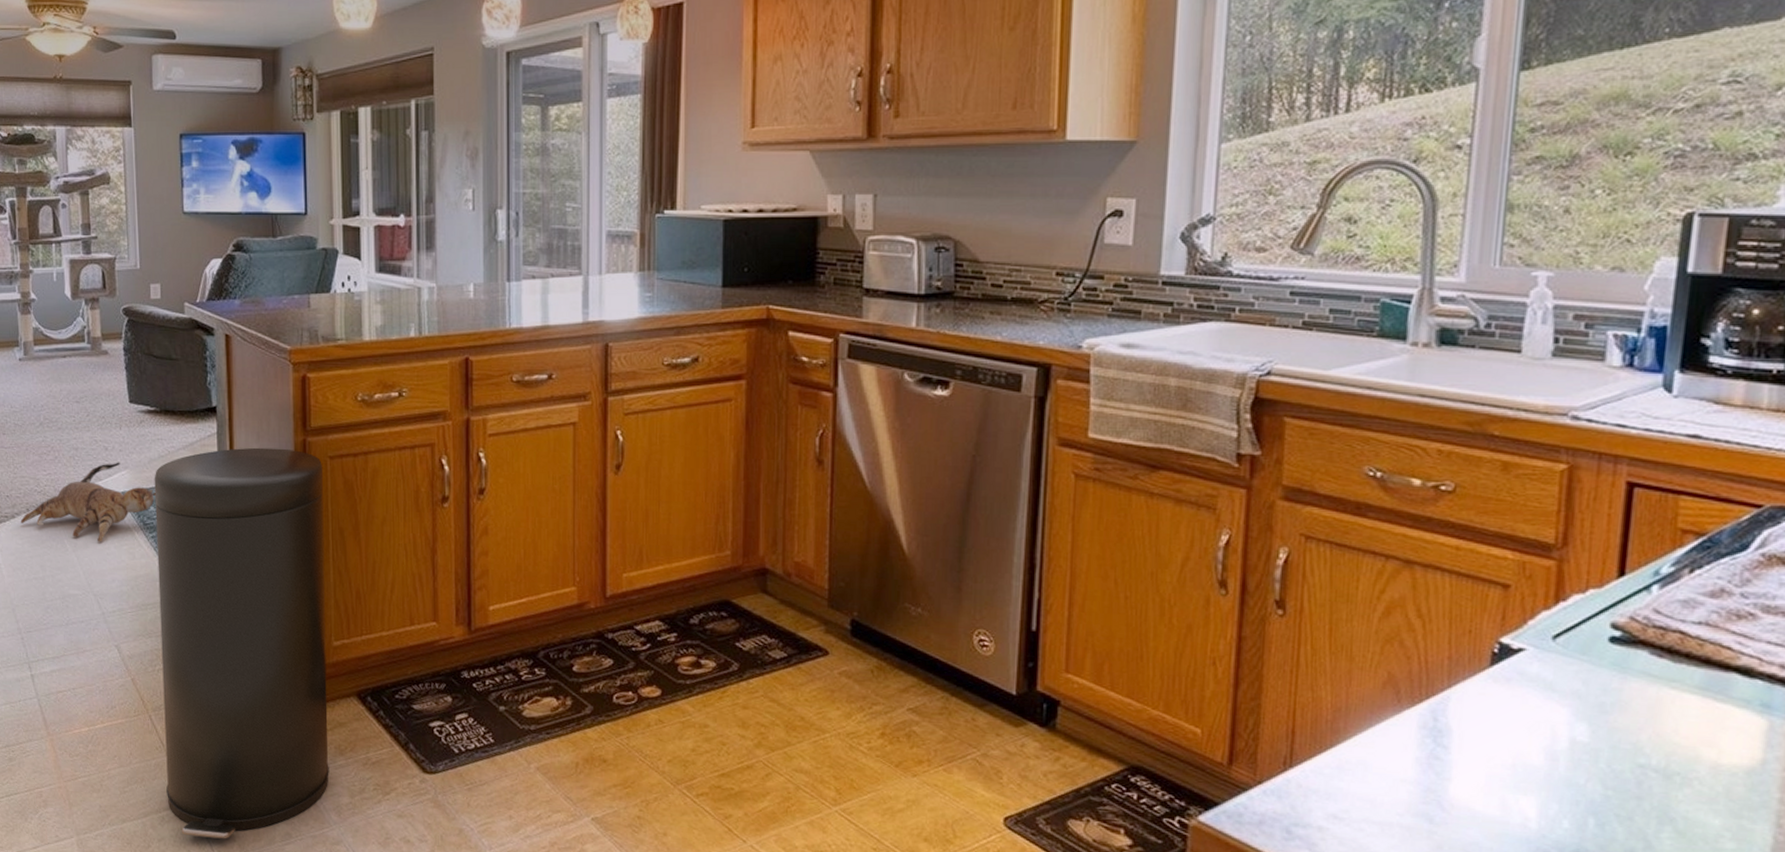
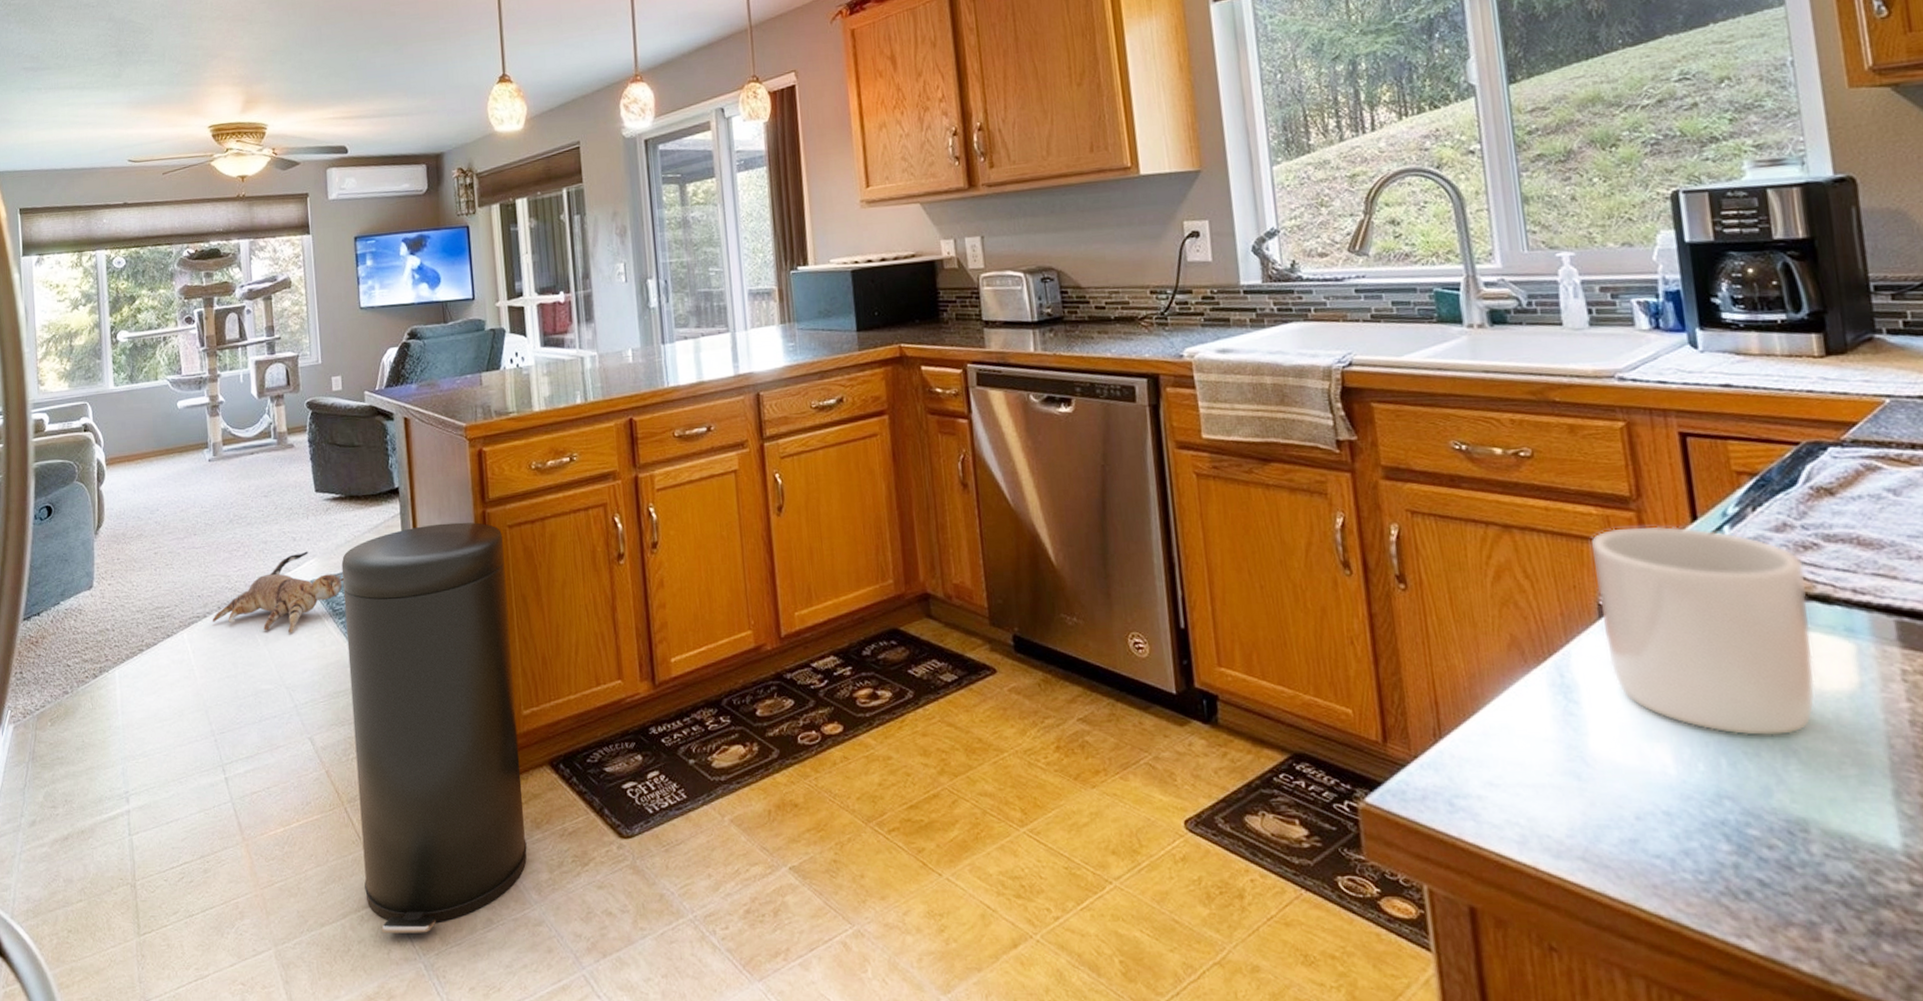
mug: none [1491,575,1734,803] -> present [1589,525,1816,737]

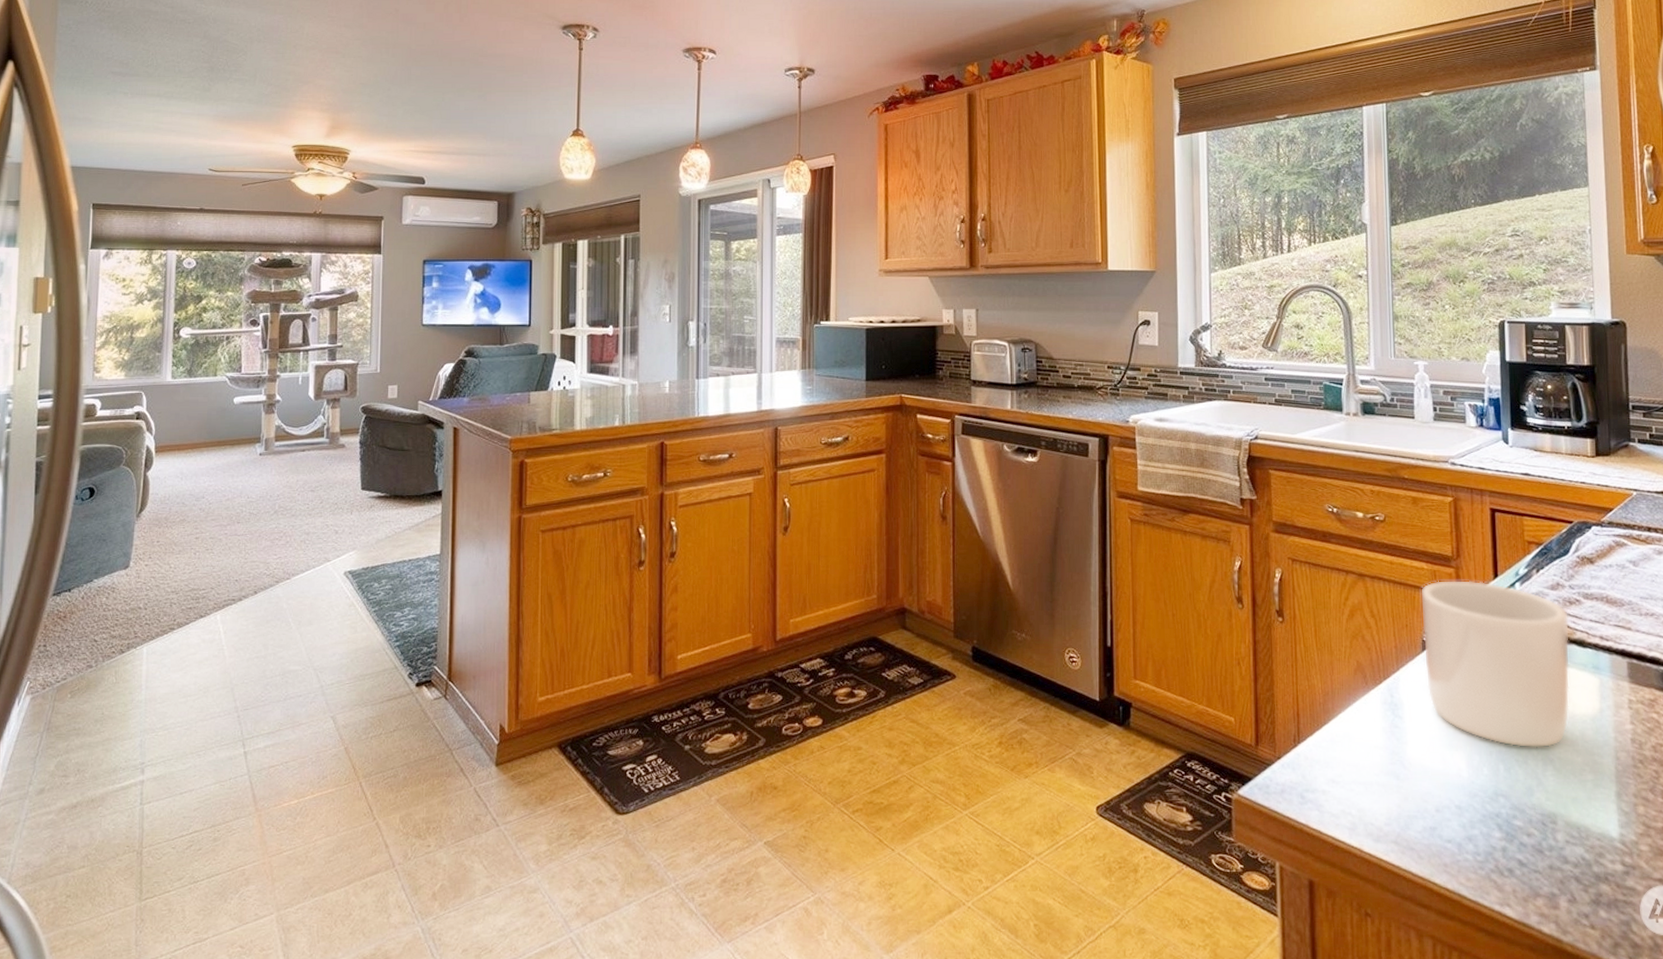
cat: present [212,551,344,634] -> none [247,544,381,619]
pedal bin: present [341,522,527,934] -> none [371,525,536,899]

